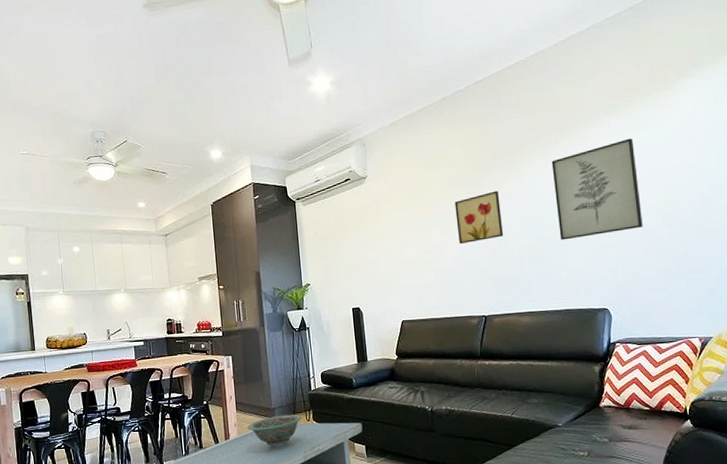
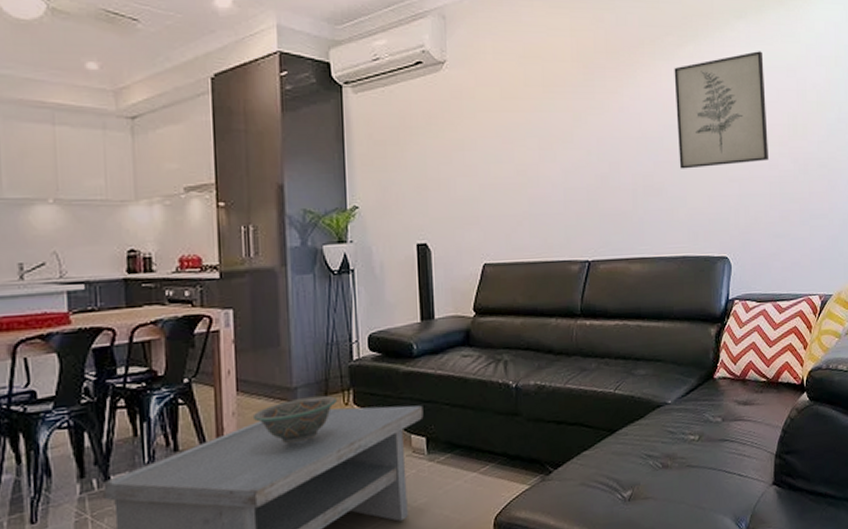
wall art: present [455,190,504,245] -> none [558,99,616,166]

